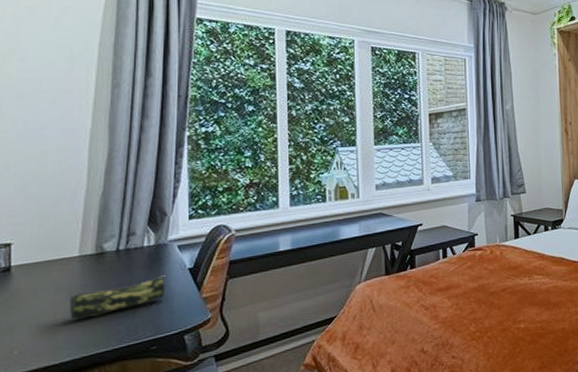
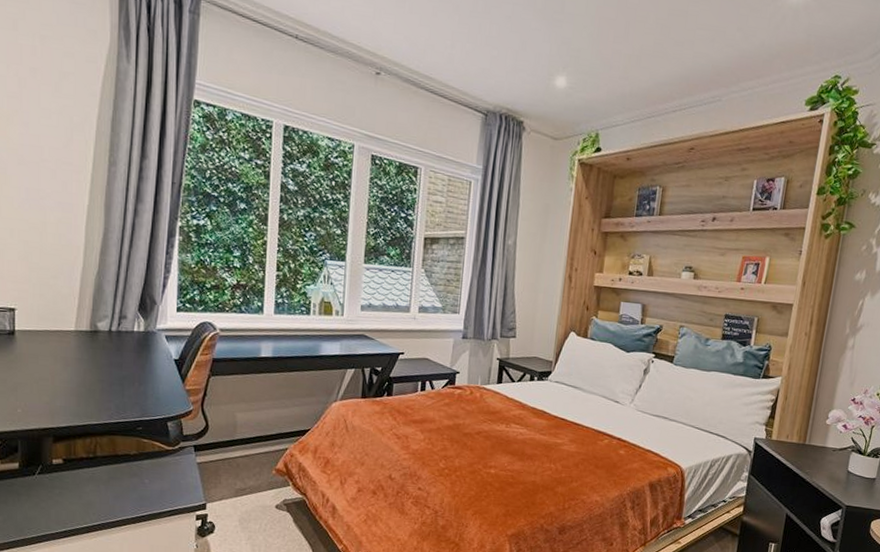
pencil case: present [70,275,167,319] -> none [66,362,154,390]

